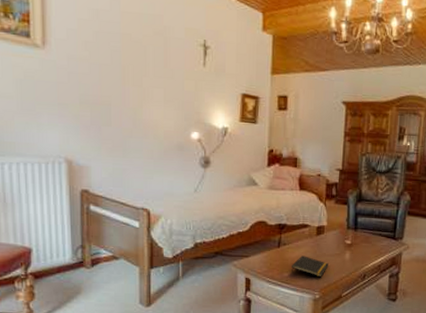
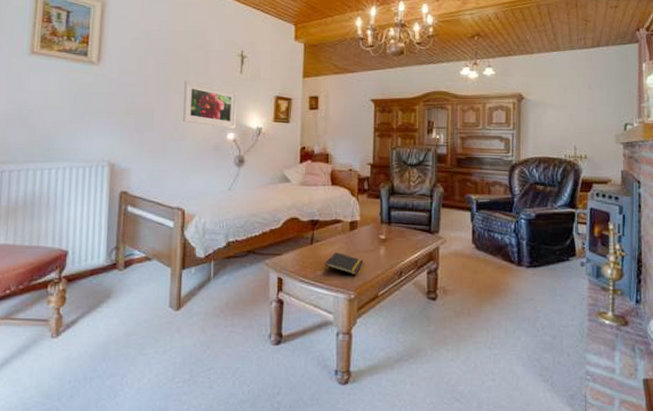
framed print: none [143,71,201,127] -> present [183,80,238,128]

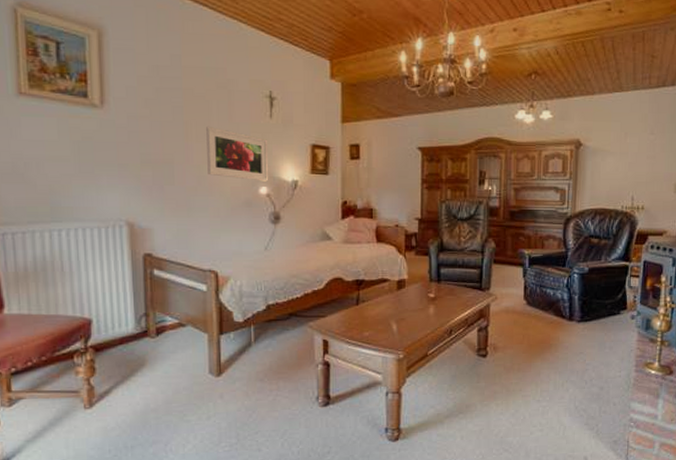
notepad: present [325,252,363,274] -> none [372,312,412,334]

